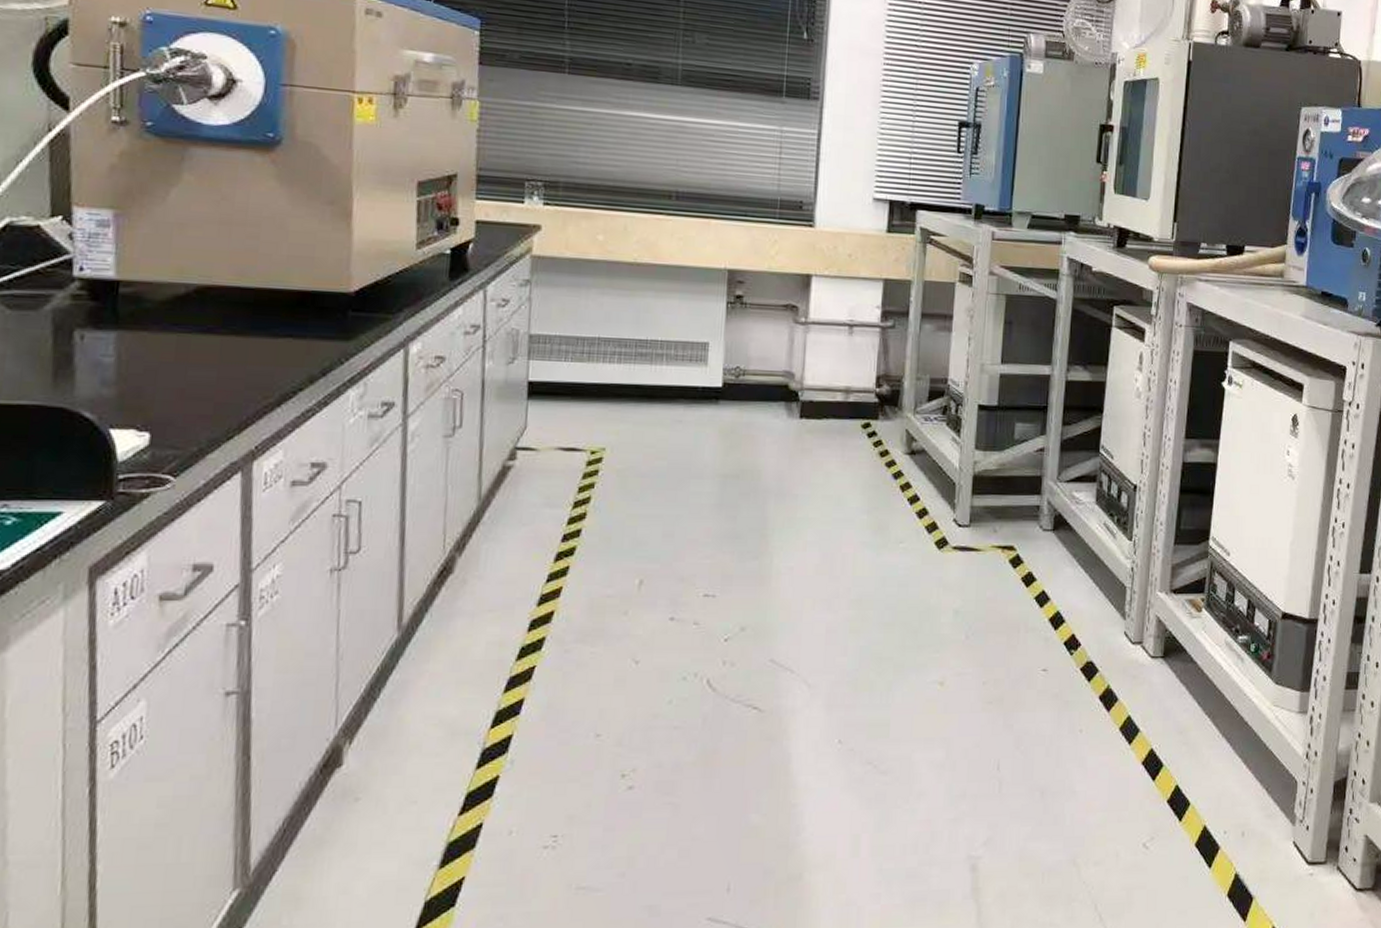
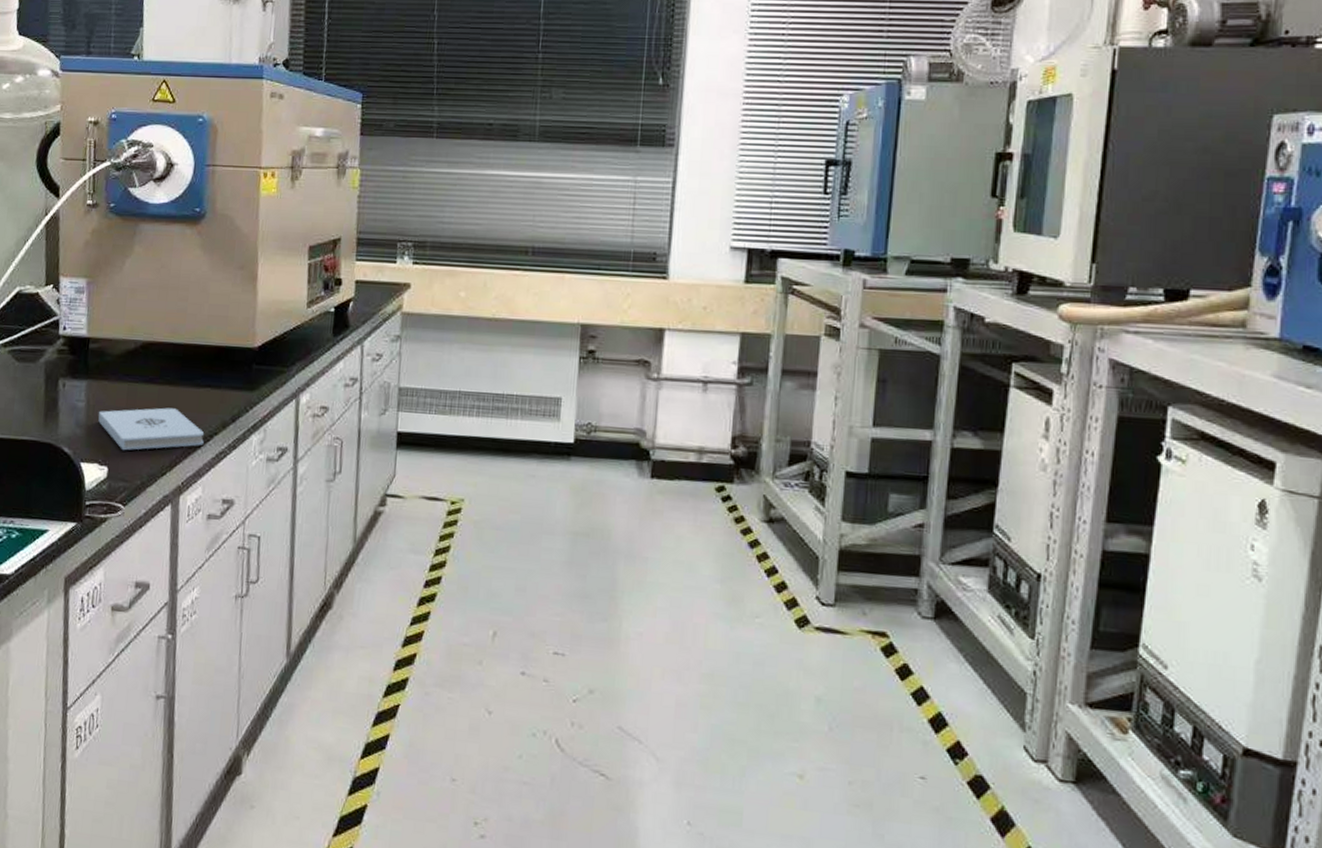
notepad: none [134,361,286,413] -> present [98,407,205,451]

